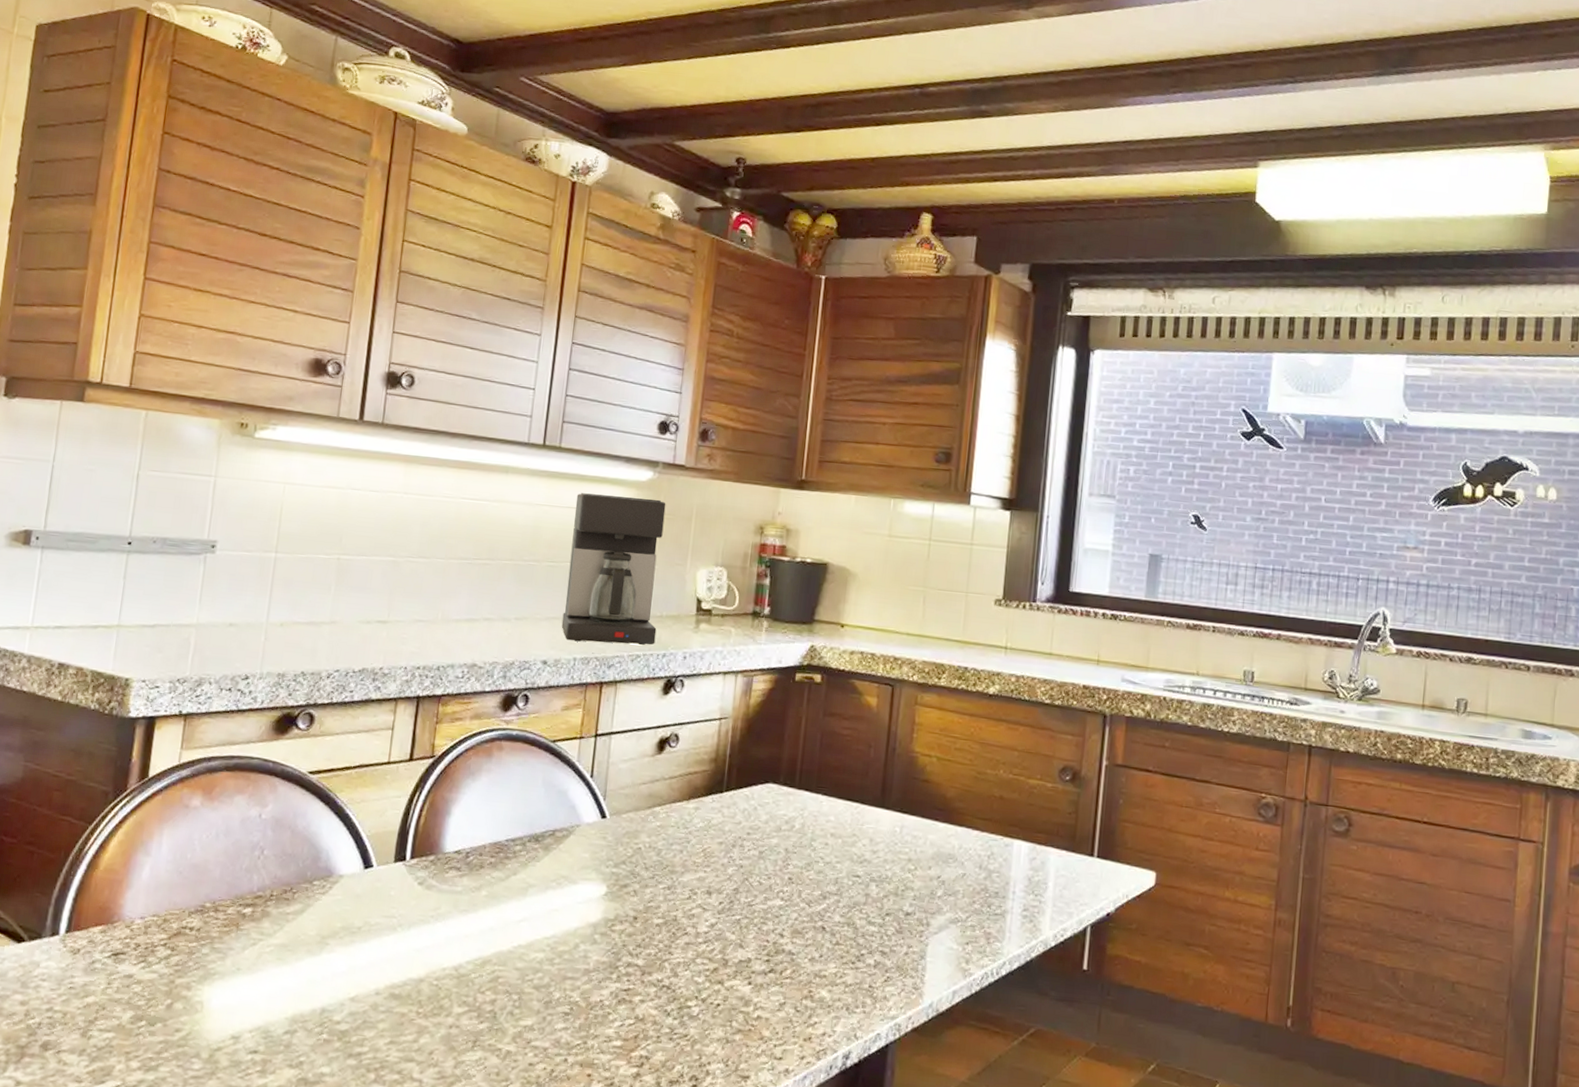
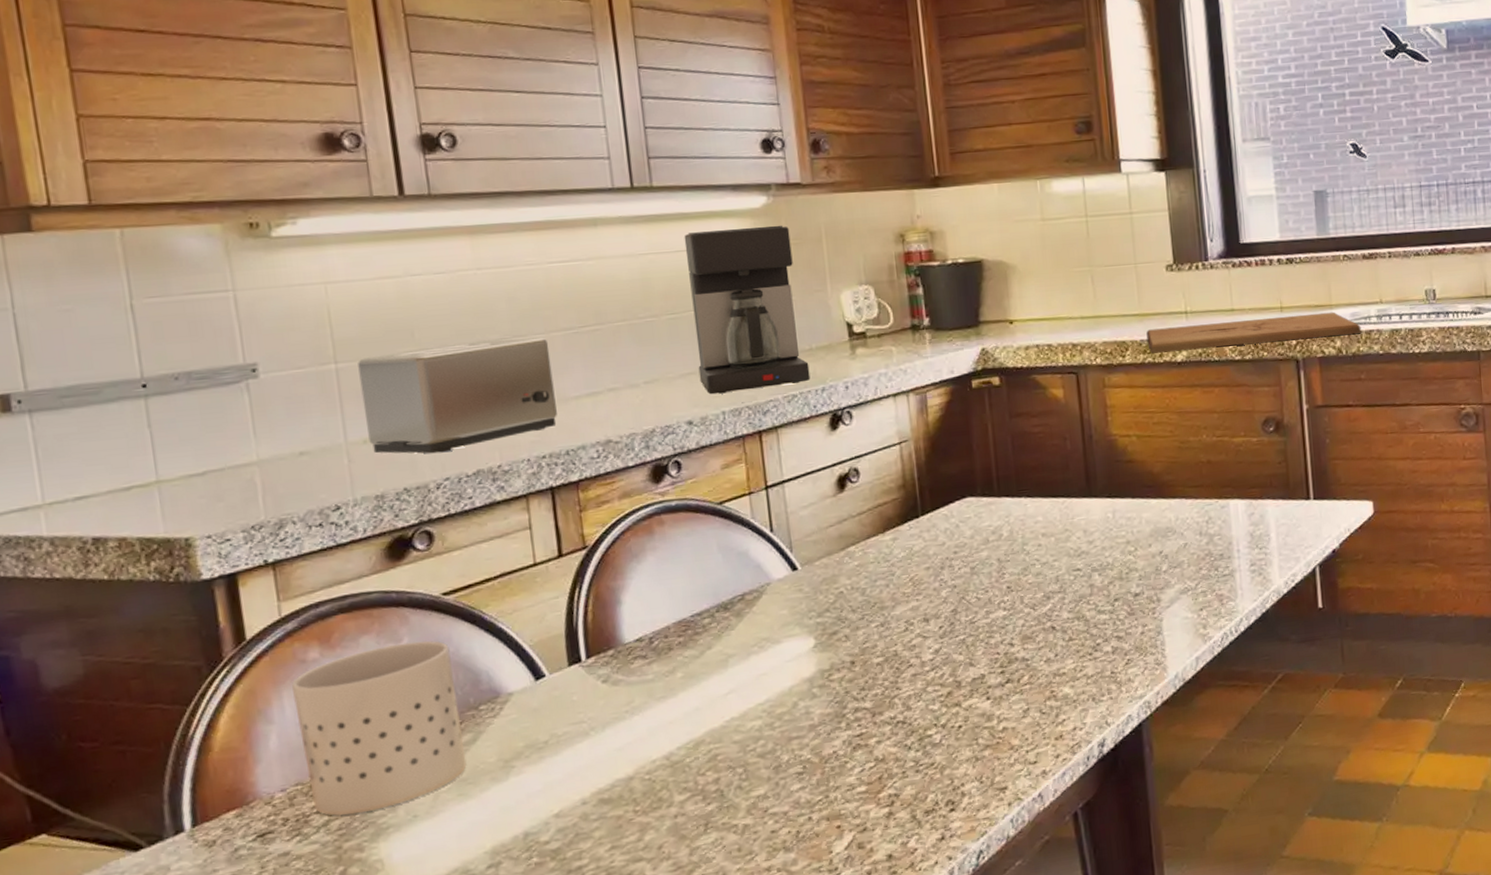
mug: none [162,808,303,956] -> present [292,640,467,816]
toaster: none [285,552,446,647] -> present [358,337,557,454]
cutting board: none [964,657,1174,702] -> present [1146,312,1361,354]

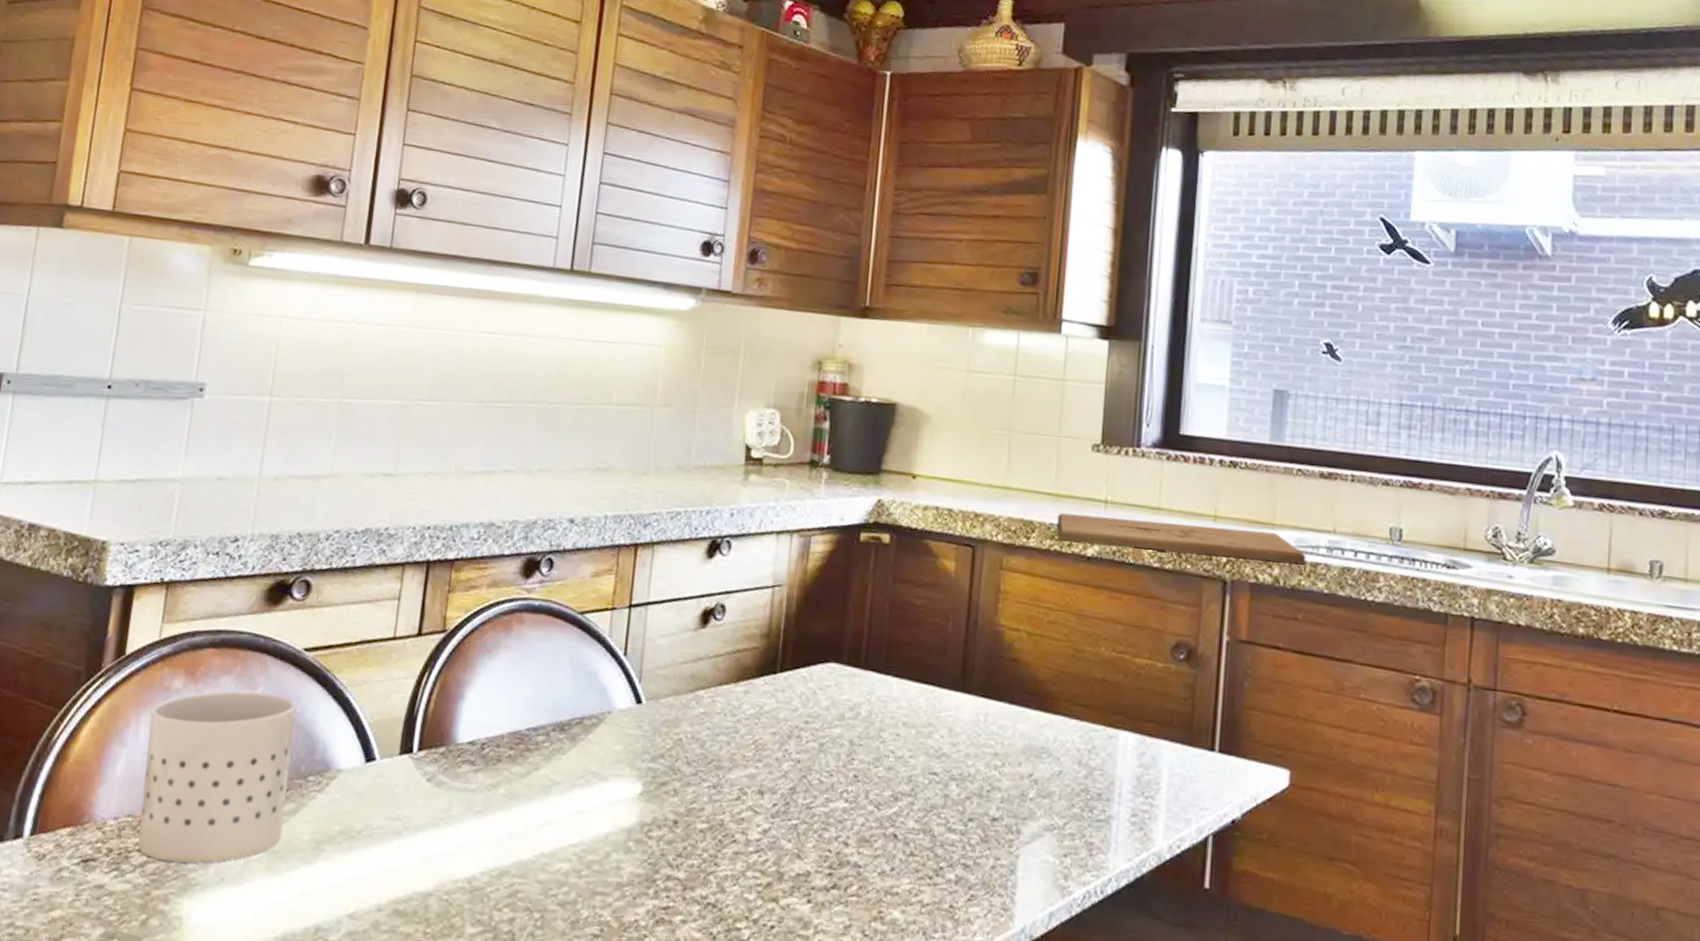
toaster: present [358,337,557,454] -> none [279,395,460,504]
coffee maker: present [684,225,811,395] -> none [590,324,710,501]

